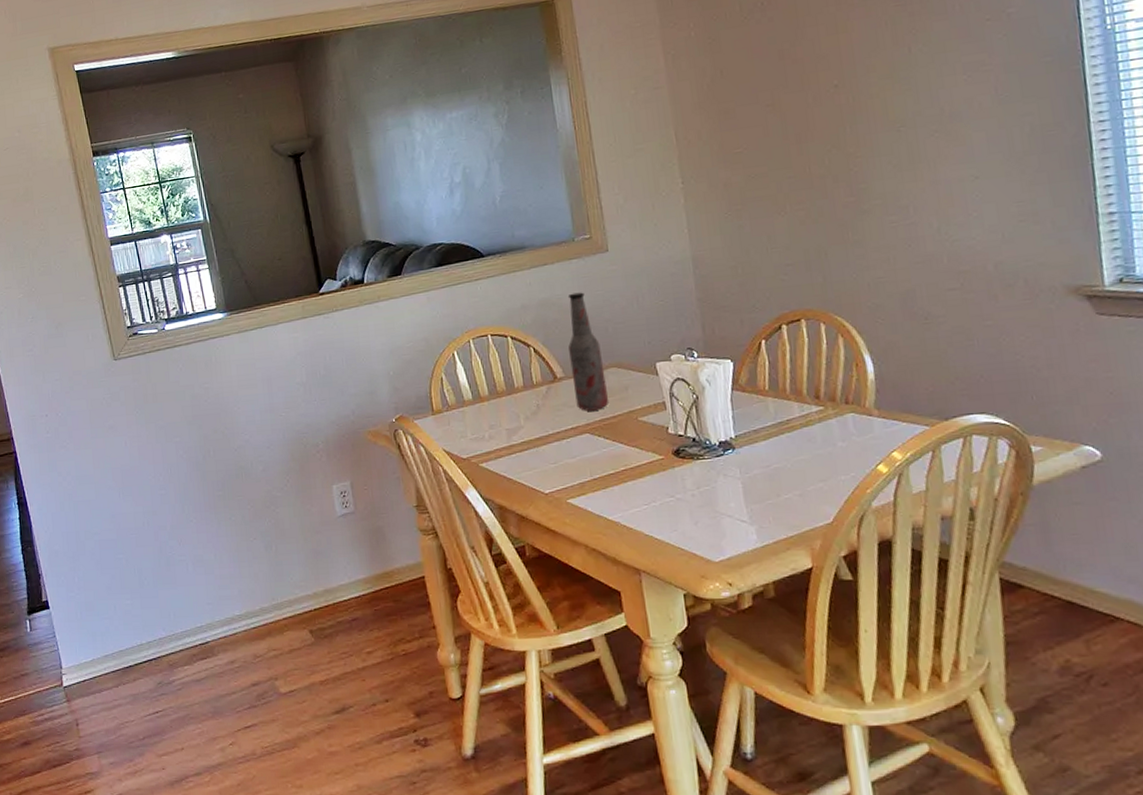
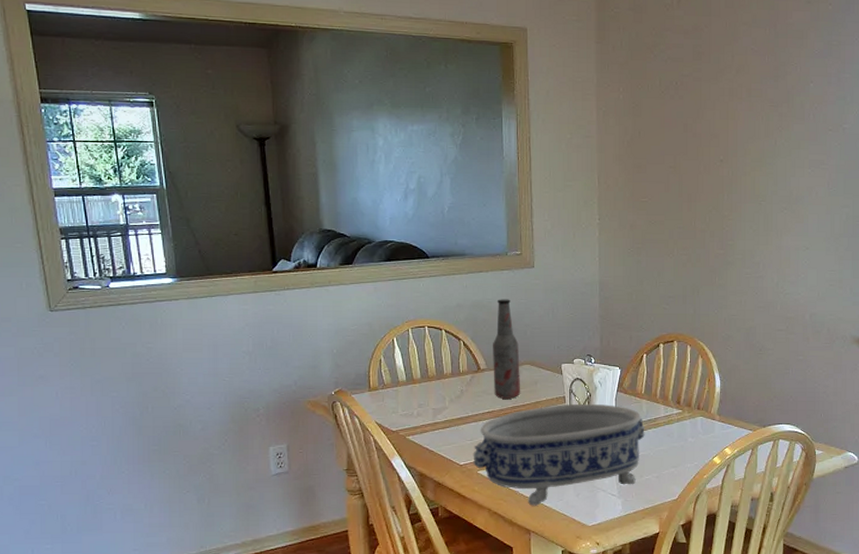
decorative bowl: none [559,407,777,539] -> present [473,403,645,506]

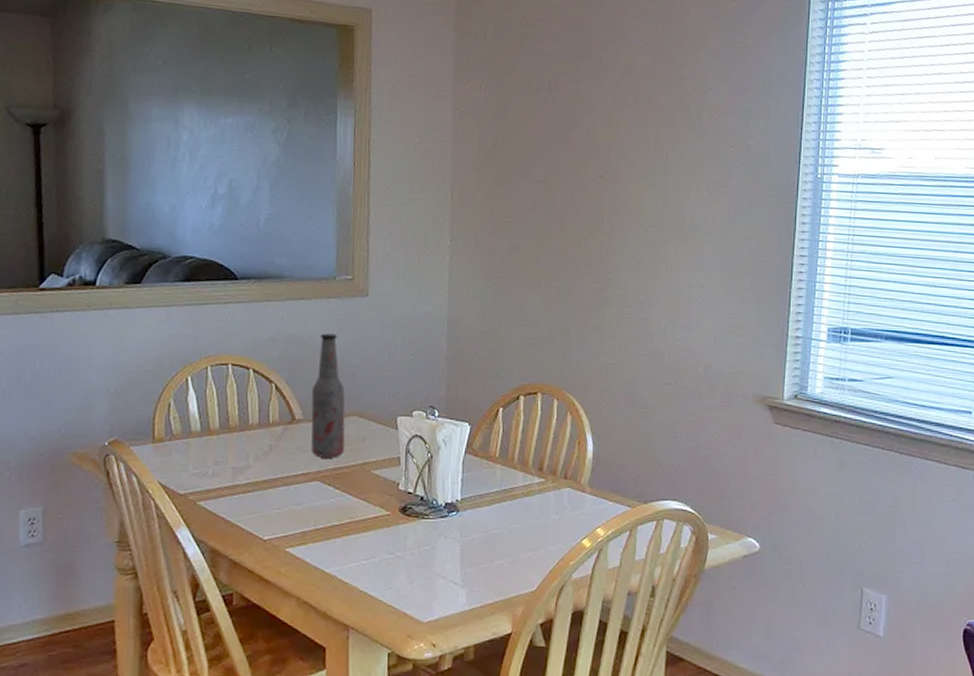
decorative bowl: present [473,403,645,506] -> none [280,466,498,595]

